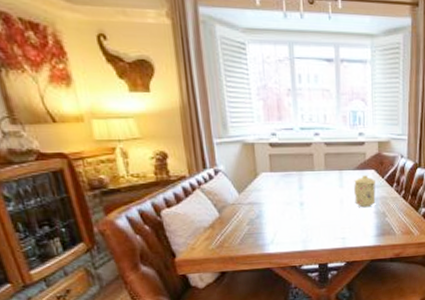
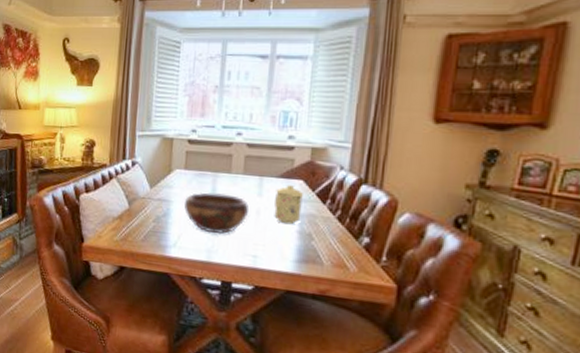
decorative bowl: none [274,190,334,226] -> present [184,192,250,235]

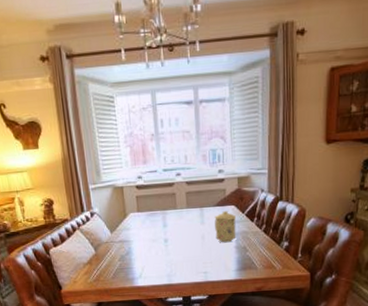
decorative bowl: present [184,192,250,235] -> none [142,227,196,261]

